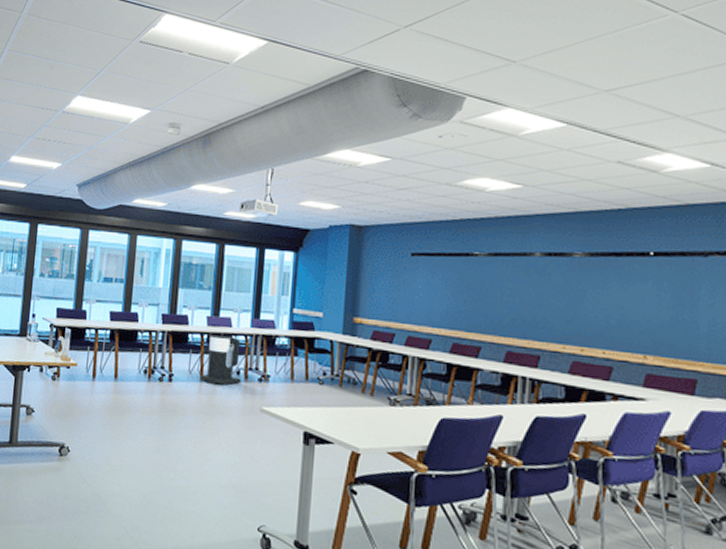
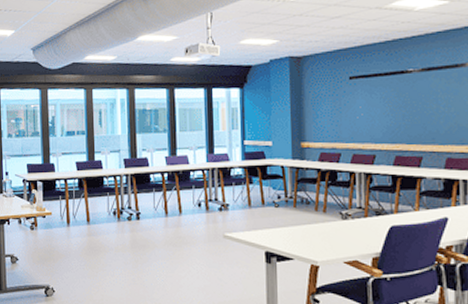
trash can: present [201,334,242,385] -> none [166,172,204,218]

